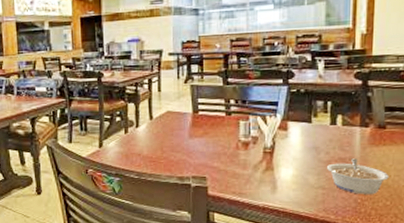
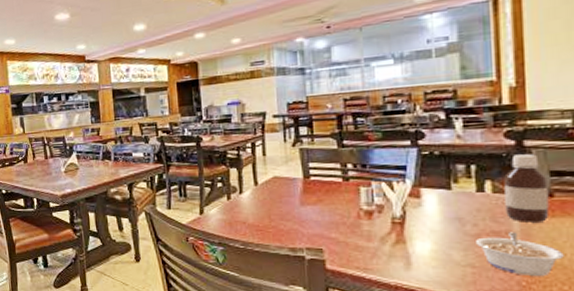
bottle: none [350,92,383,150] -> present [504,154,550,222]

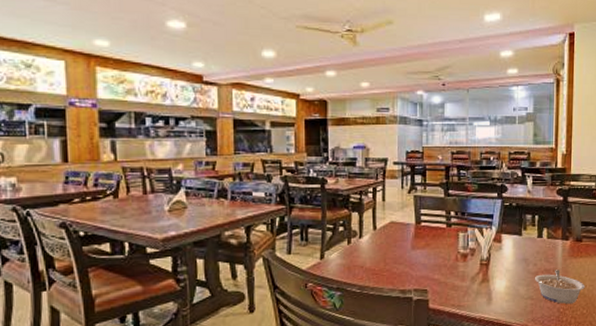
bottle: present [504,154,550,222] -> none [554,208,580,262]

